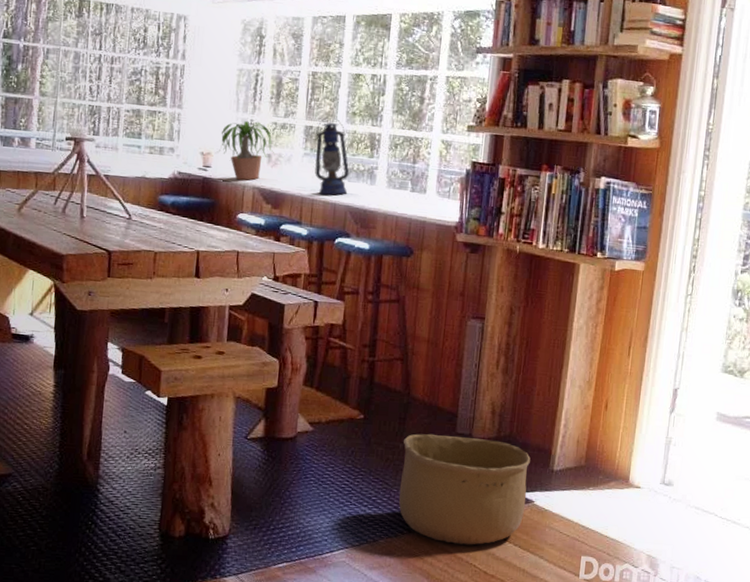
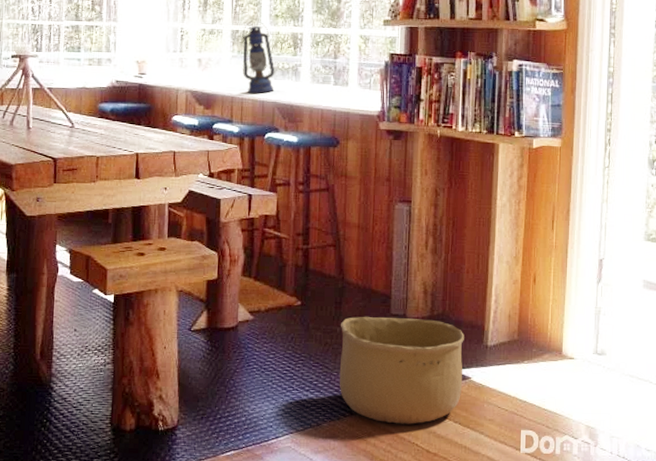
potted plant: present [218,121,277,181] -> none [151,29,207,84]

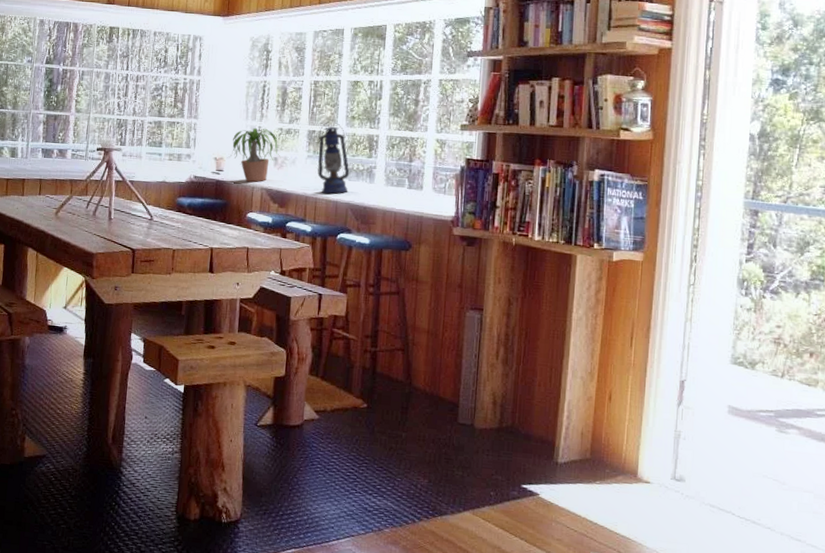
potted plant: none [151,29,207,84] -> present [229,128,283,182]
basket: present [339,316,464,424] -> none [402,423,534,538]

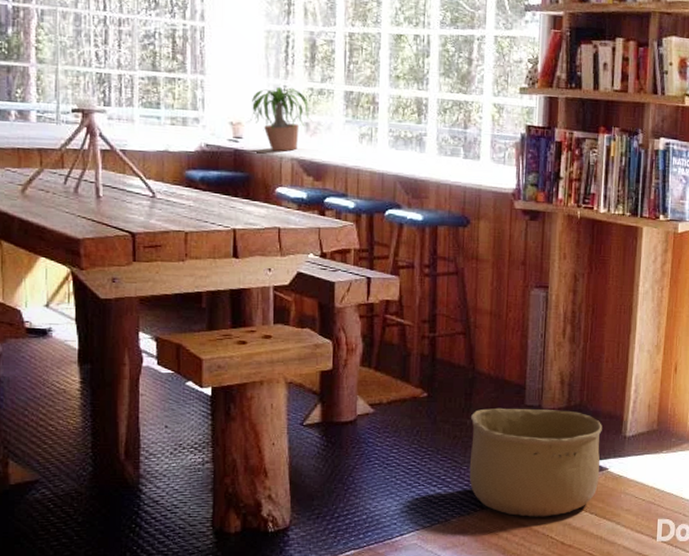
lantern: present [317,119,350,195] -> none [357,78,397,166]
basket: none [402,423,534,538] -> present [469,407,602,517]

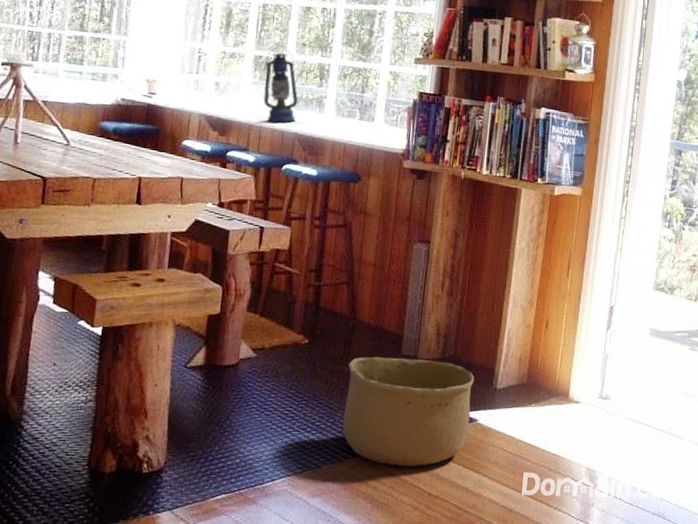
potted plant: present [249,87,315,151] -> none [164,50,226,108]
lantern: none [357,78,397,166] -> present [263,45,298,124]

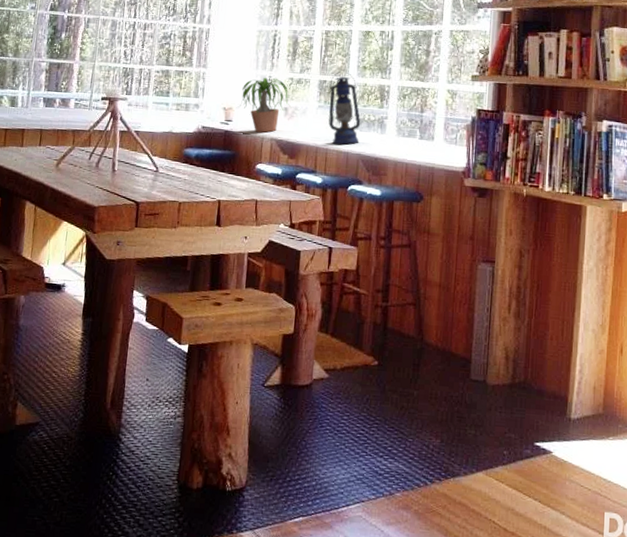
potted plant: none [164,50,226,108] -> present [238,78,293,133]
basket: present [343,356,475,467] -> none [414,380,547,500]

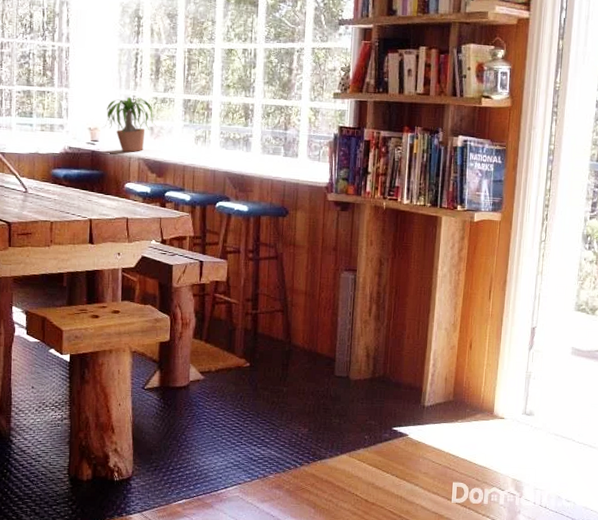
lantern: present [328,69,361,145] -> none [194,88,227,164]

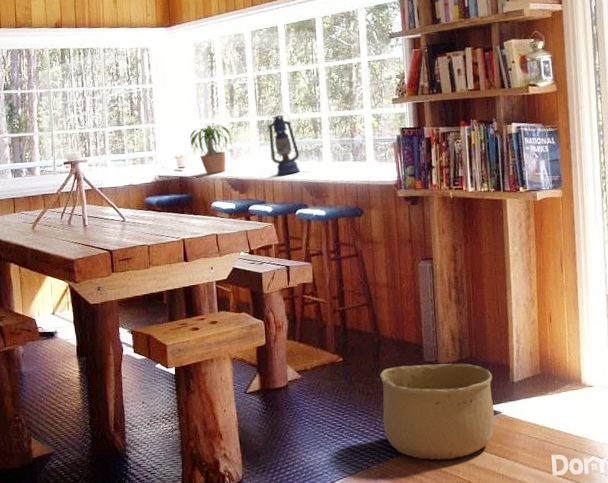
lantern: none [194,88,227,164] -> present [267,108,301,176]
basket: none [285,377,403,477] -> present [380,363,495,460]

